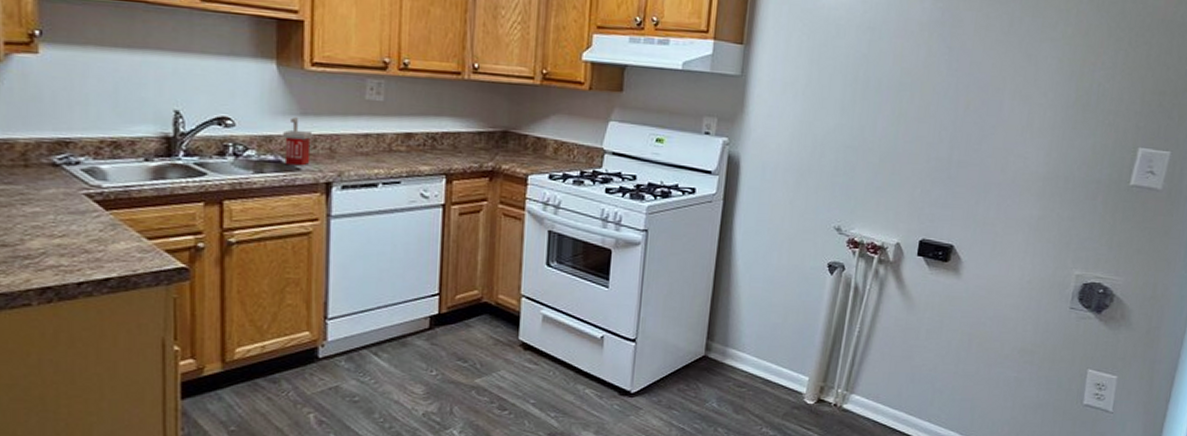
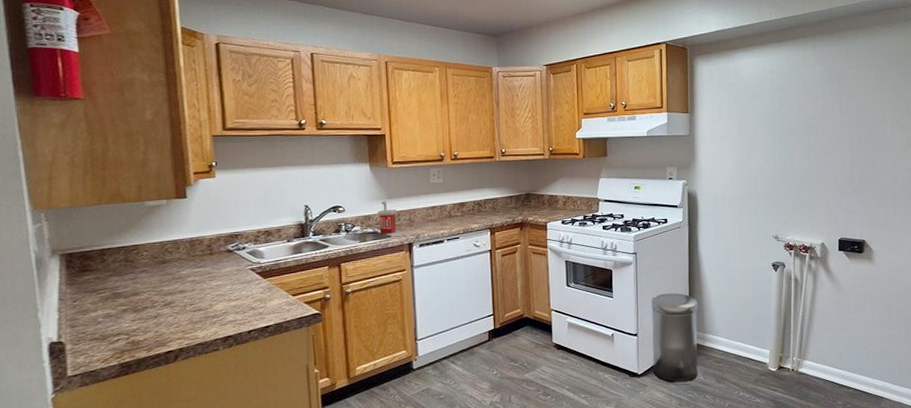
pedal bin: none [651,288,722,412] -> present [651,293,698,385]

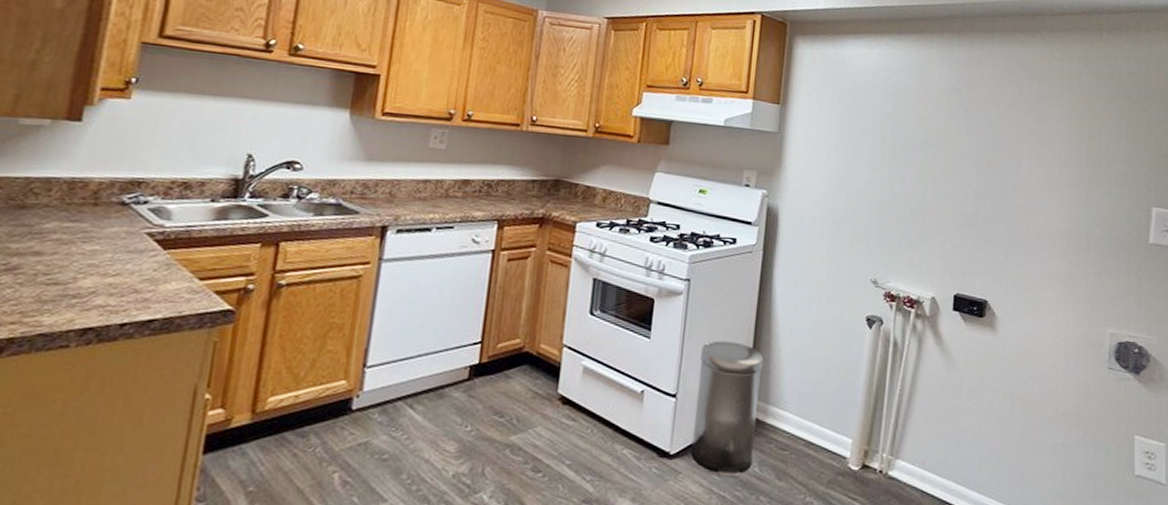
soap dispenser: present [377,200,397,234] -> none [344,161,376,210]

